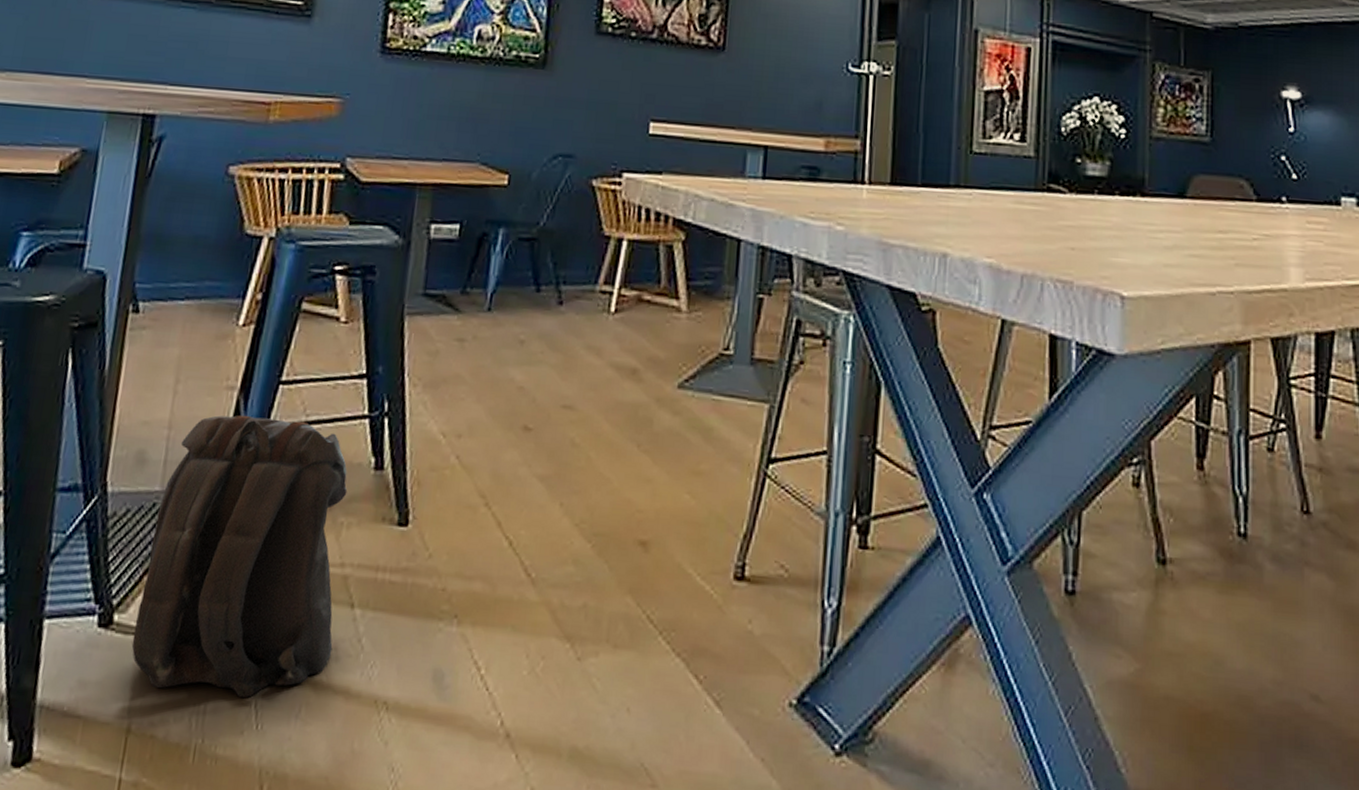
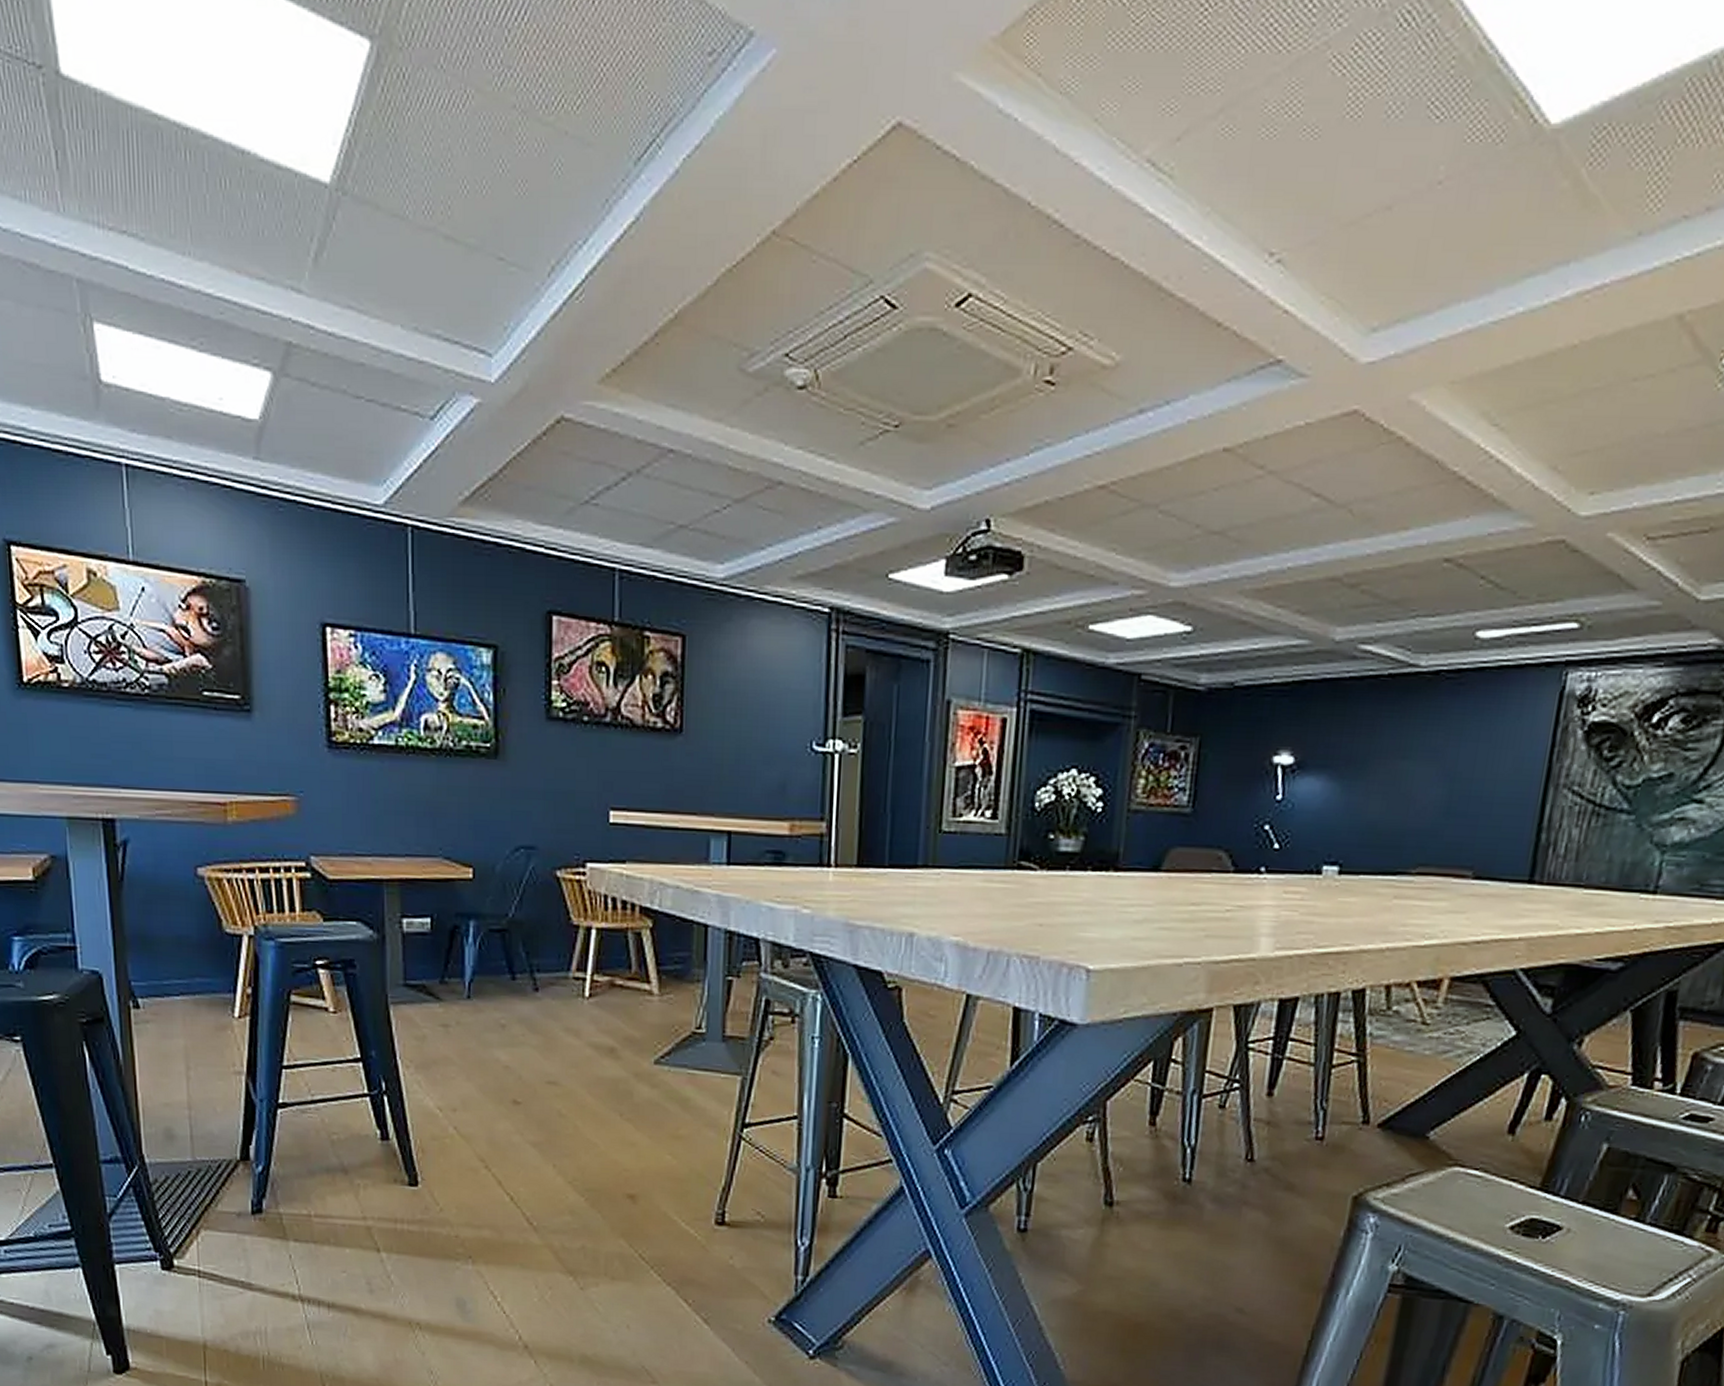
backpack: present [131,414,348,698] -> none [193,1096,366,1321]

